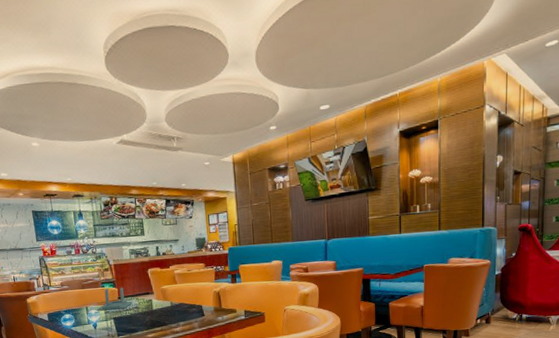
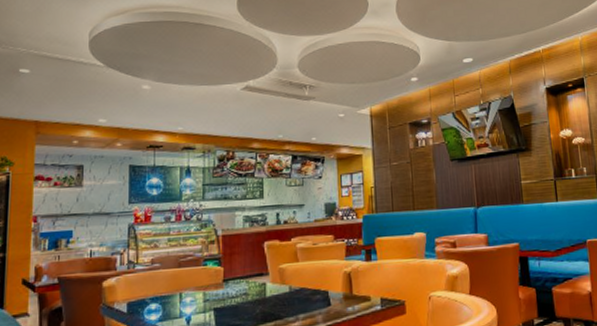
napkin holder: present [97,287,133,311] -> none [194,265,241,299]

